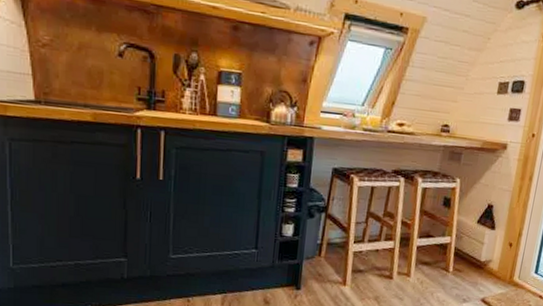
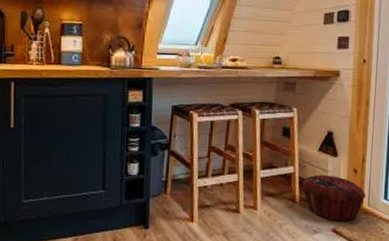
woven basket: none [457,246,518,293] -> present [302,174,366,222]

